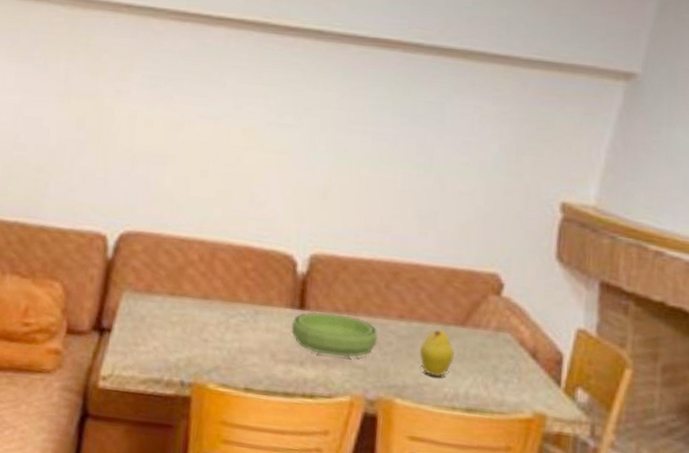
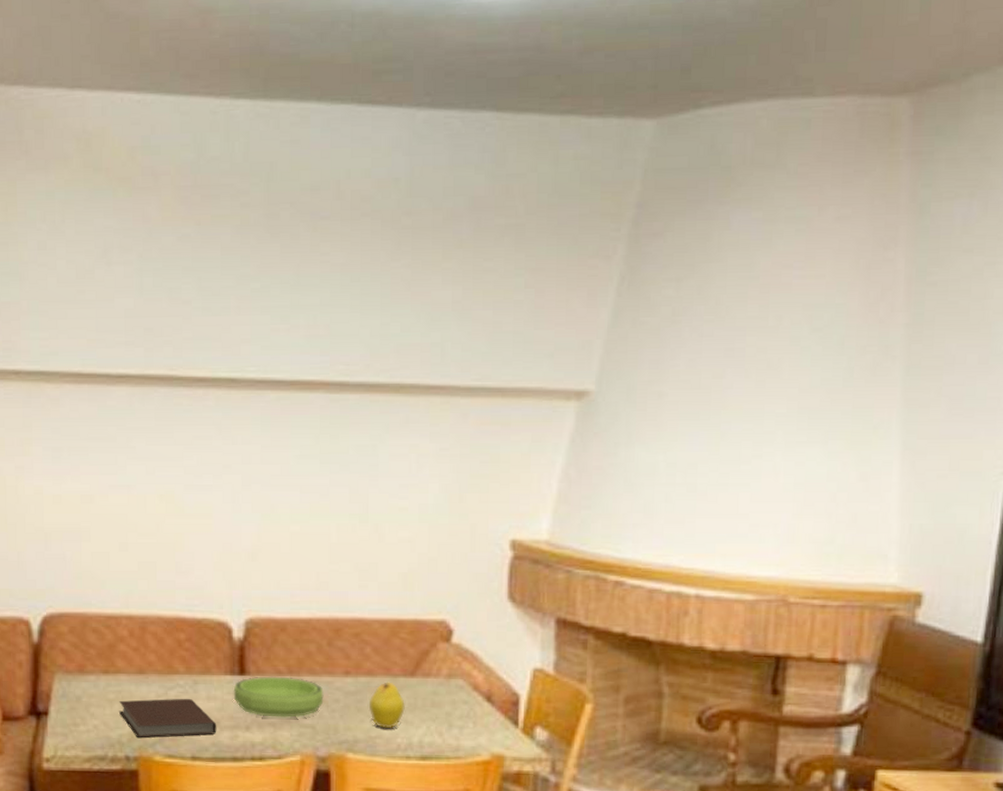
notebook: none [180,324,273,367] -> present [119,698,217,739]

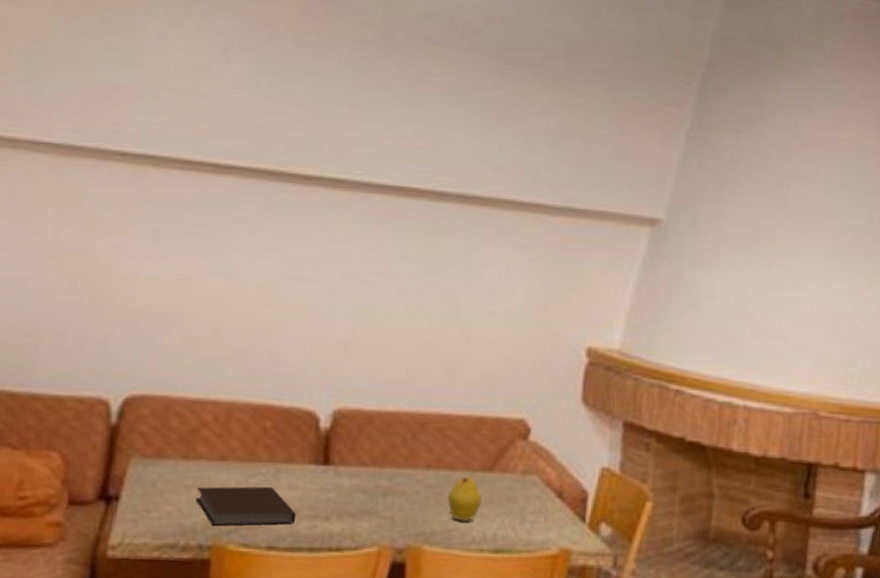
bowl: present [233,676,324,718] -> none [315,467,405,509]

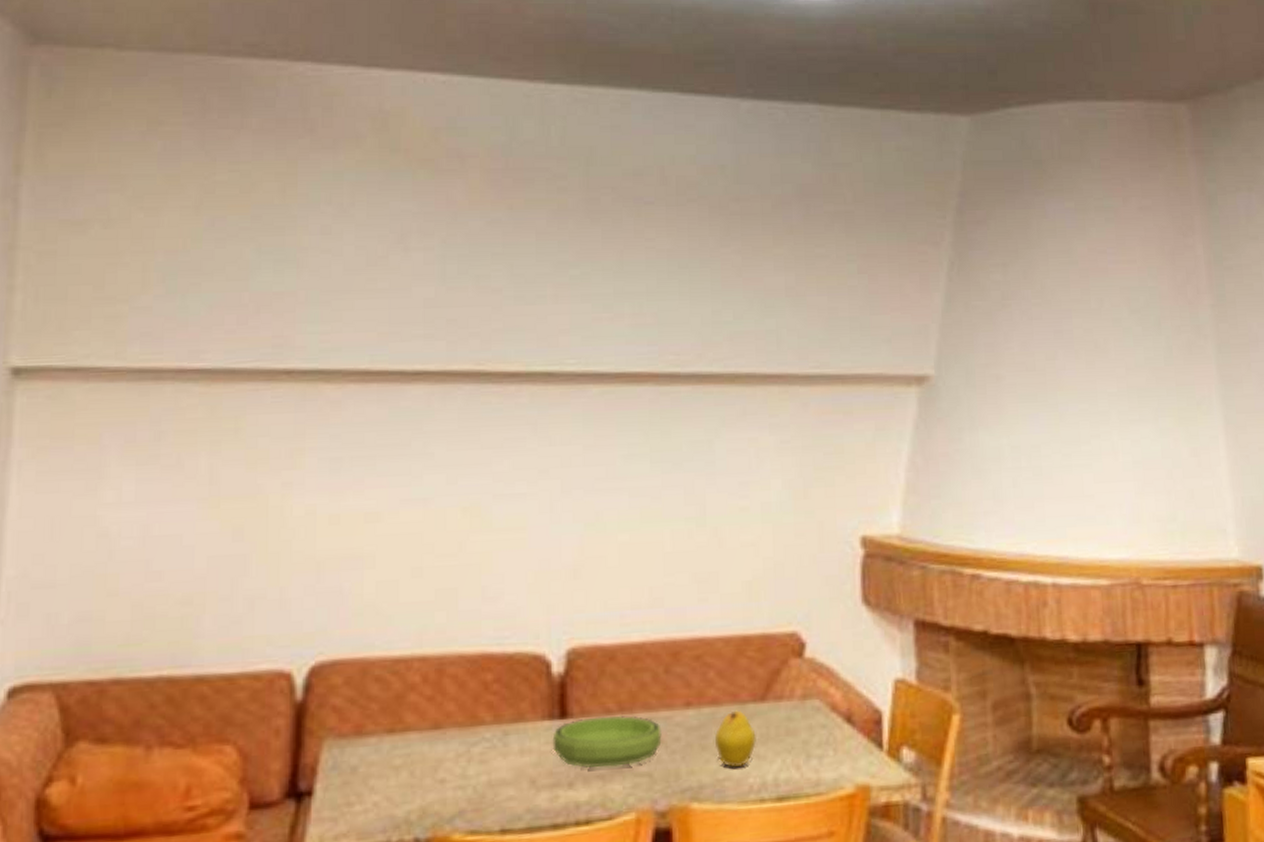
notebook: present [196,486,296,527] -> none [407,754,533,814]
bowl: none [315,467,405,509] -> present [552,715,662,768]

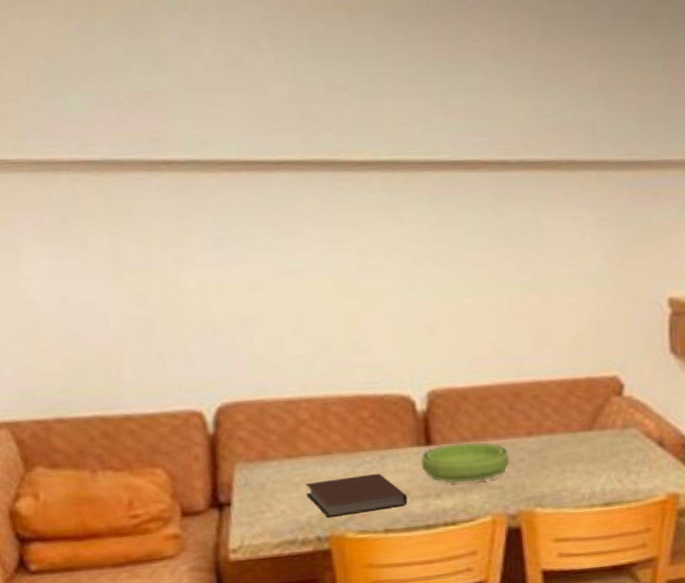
notebook: none [407,754,533,814] -> present [305,473,408,518]
fruit: present [714,710,756,768] -> none [552,437,586,482]

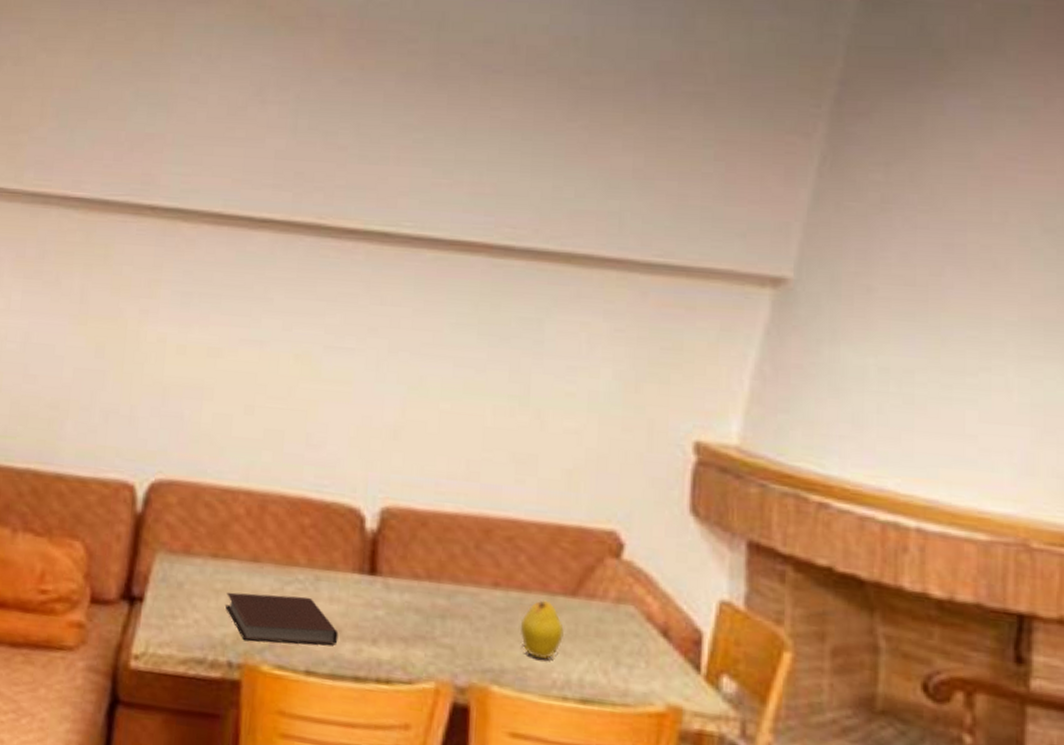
bowl: present [420,442,510,483] -> none [360,578,467,634]
fruit: none [552,437,586,482] -> present [519,600,564,660]

